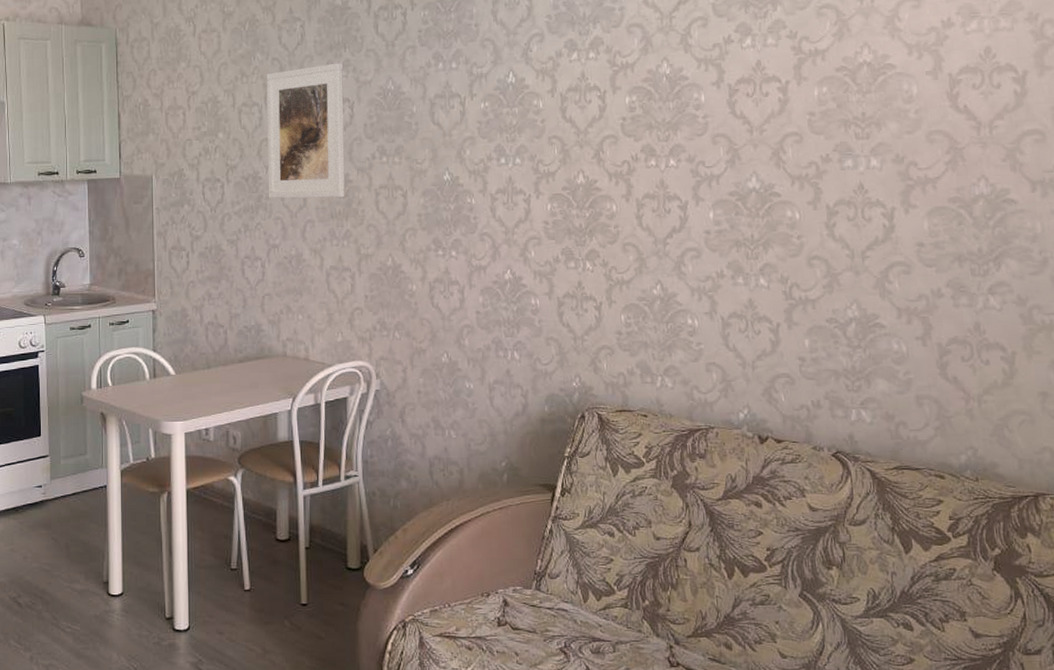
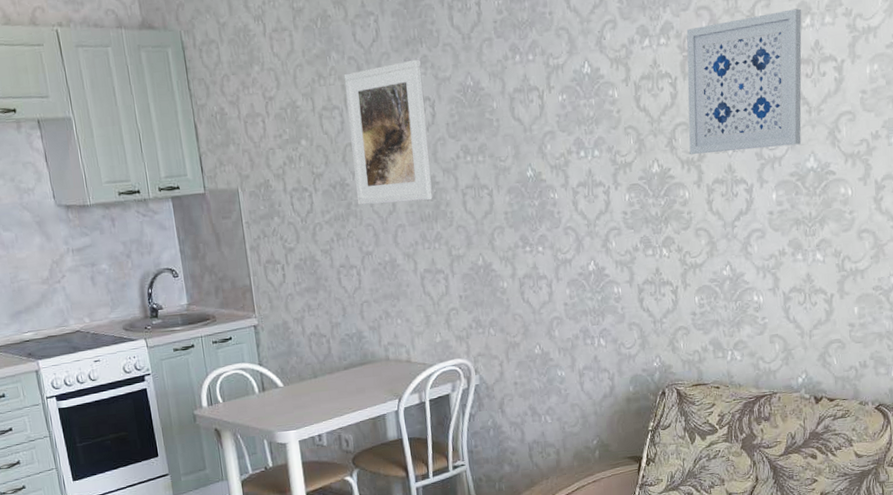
wall art: none [617,29,742,168] -> present [686,8,802,155]

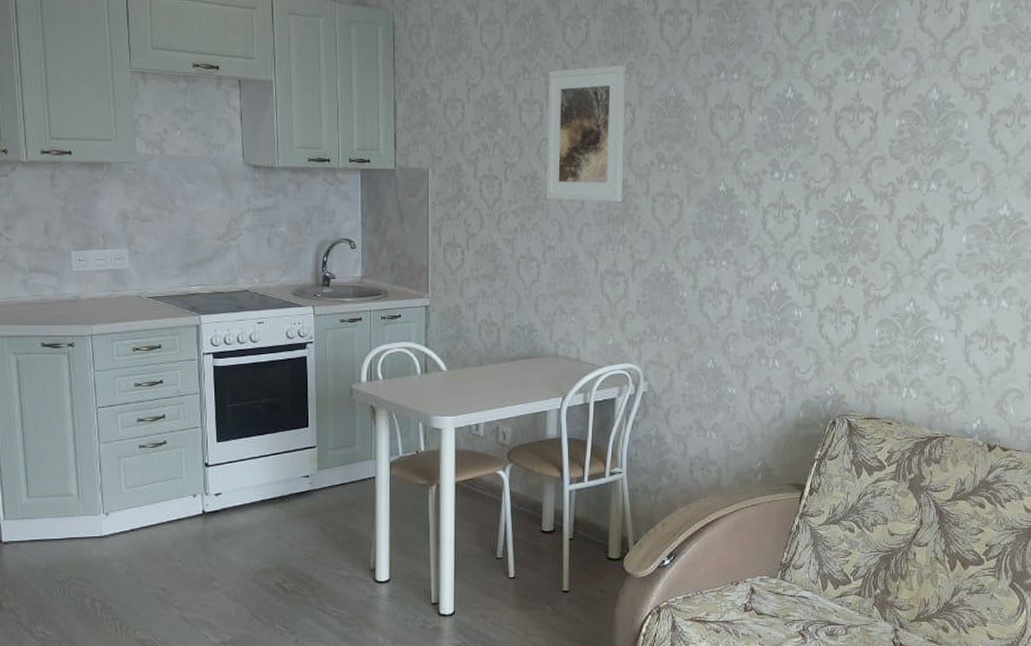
wall art: present [686,8,802,155] -> none [884,61,1006,191]

